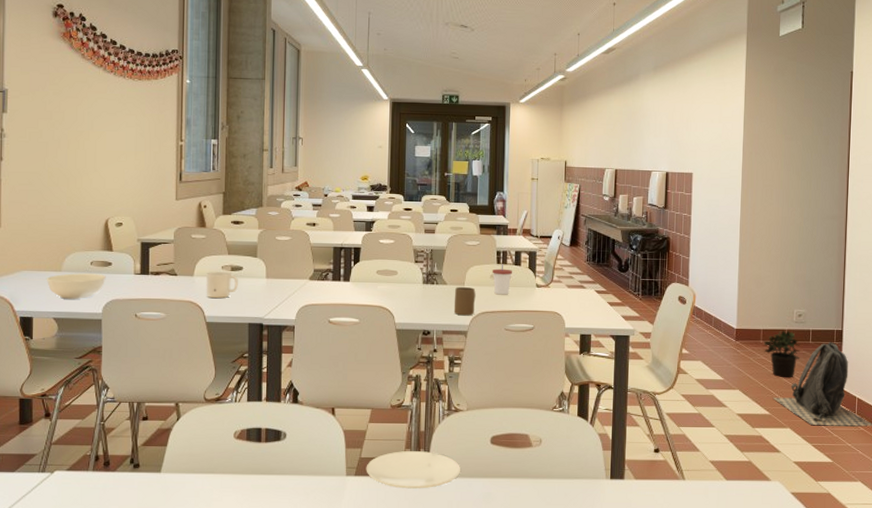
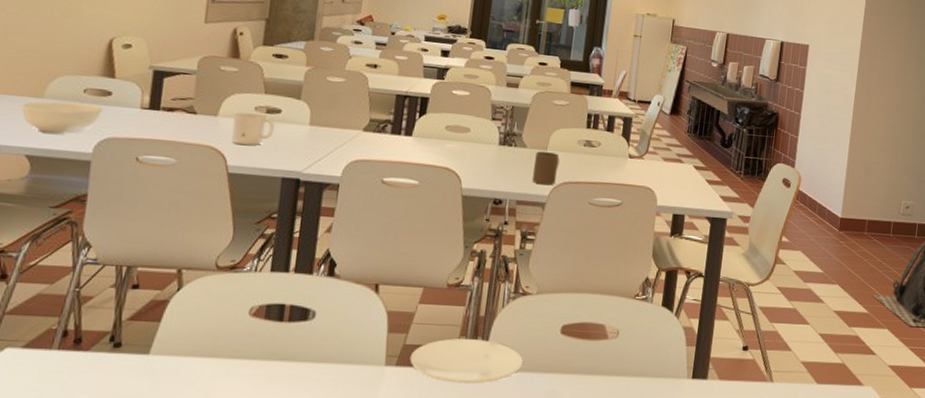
cup: present [491,264,512,296] -> none [580,129,603,166]
potted plant: present [763,331,801,378] -> none [867,223,906,275]

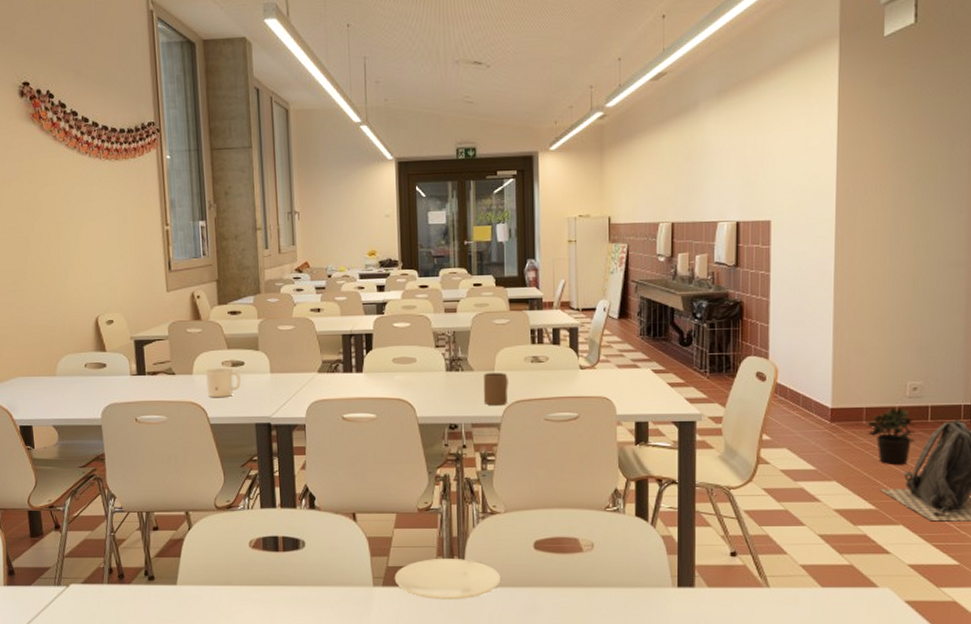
bowl: present [21,101,103,135] -> none [41,376,102,405]
potted plant: none [867,223,906,275] -> present [867,408,917,466]

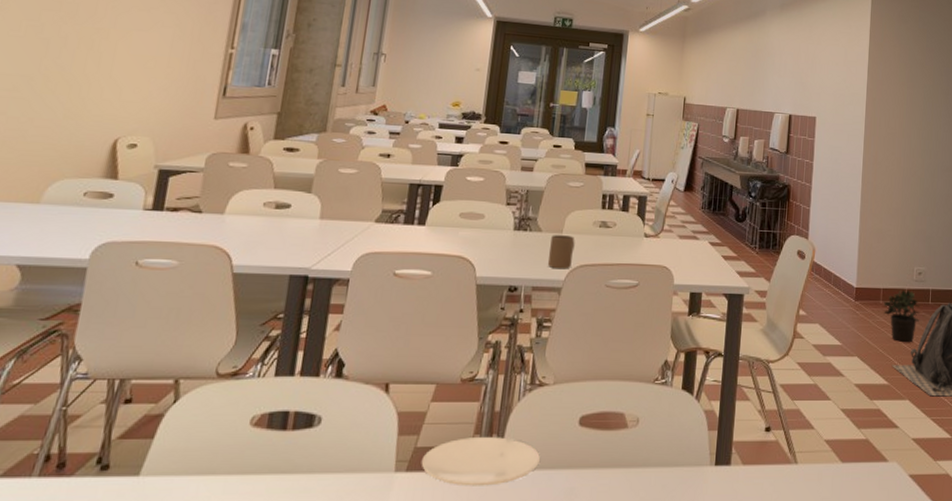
mug: present [206,368,241,398] -> none [238,209,283,244]

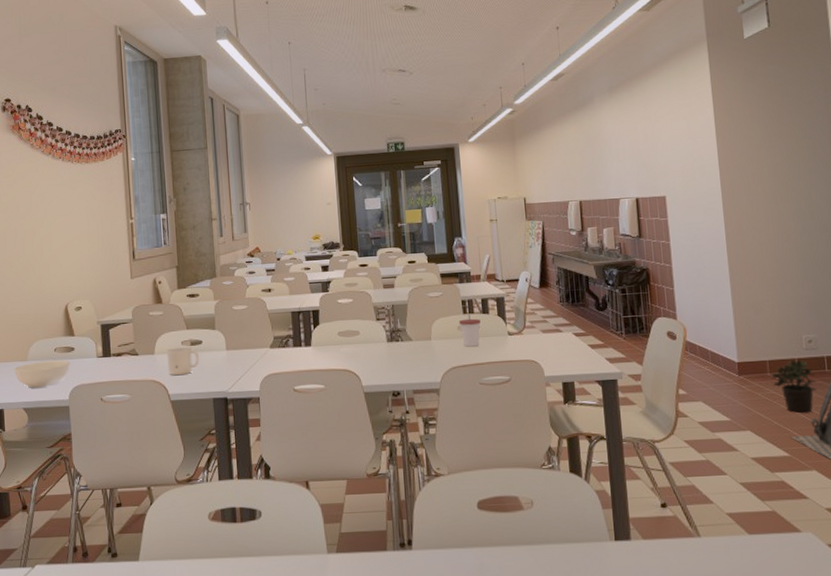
bowl: none [15,206,103,241] -> present [13,360,70,388]
mug: none [238,209,283,244] -> present [167,347,199,376]
plate: present [421,437,540,486] -> none [347,522,448,564]
cup: present [547,235,575,269] -> none [422,341,445,373]
cup: none [595,209,619,247] -> present [458,314,481,348]

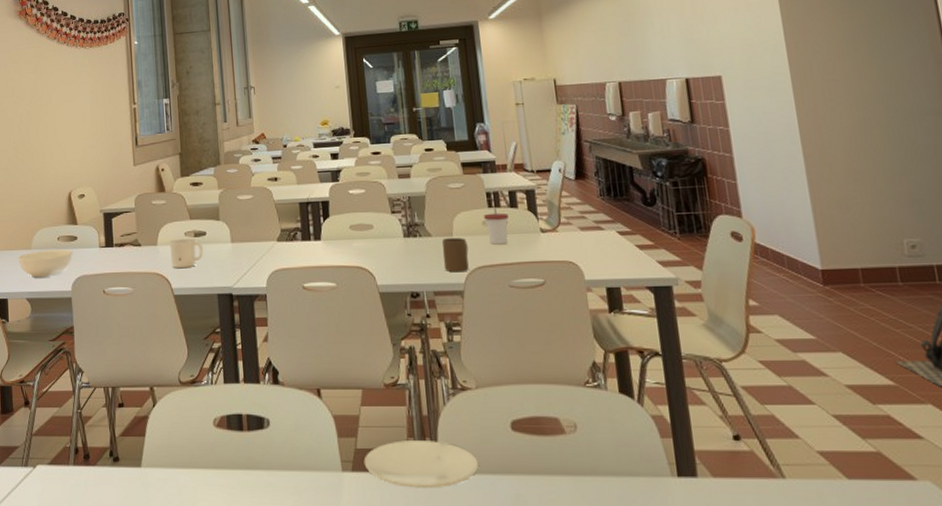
plate: none [347,522,448,564] -> present [363,440,478,488]
cup: none [422,341,445,373] -> present [442,238,469,273]
potted plant: present [771,360,816,414] -> none [865,269,925,334]

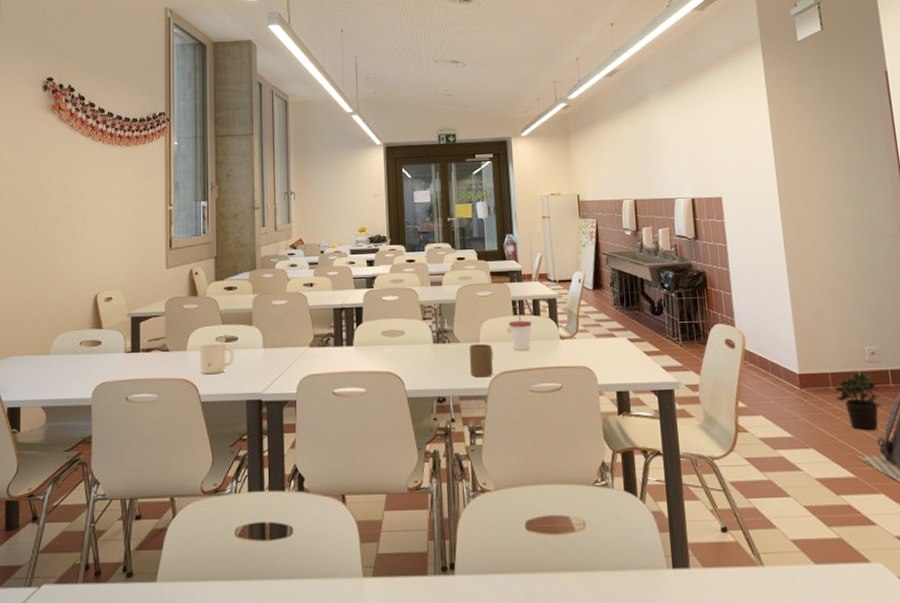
bowl: present [17,249,73,278] -> none [34,354,96,385]
plate: present [363,440,478,488] -> none [384,543,494,591]
potted plant: none [865,269,925,334] -> present [834,373,881,431]

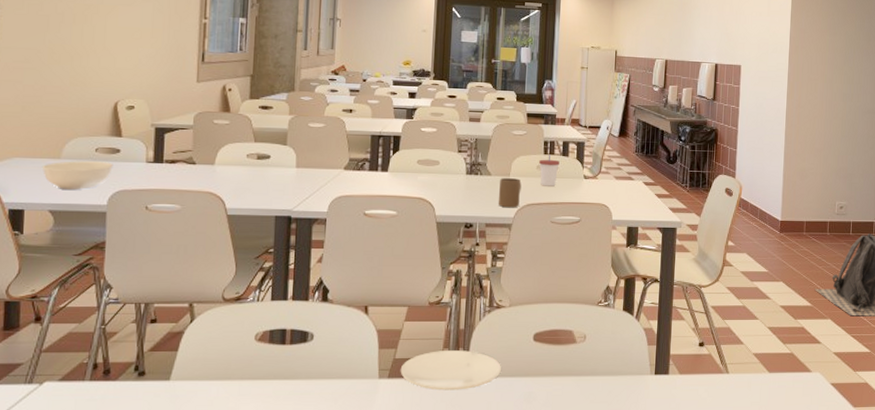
bowl: none [34,354,96,385] -> present [41,161,113,190]
mug: present [200,344,234,375] -> none [228,160,265,190]
plate: none [384,543,494,591] -> present [400,350,501,391]
potted plant: present [834,373,881,431] -> none [806,223,842,270]

